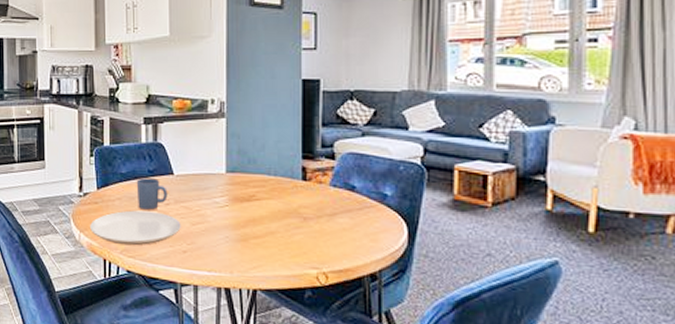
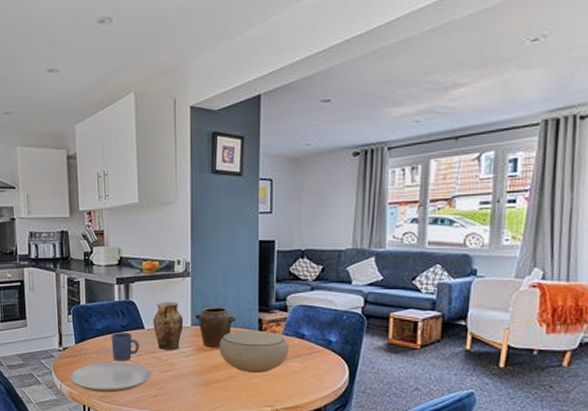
jar set: none [183,145,276,200] -> present [153,301,236,350]
bowl: none [257,180,336,229] -> present [219,331,288,373]

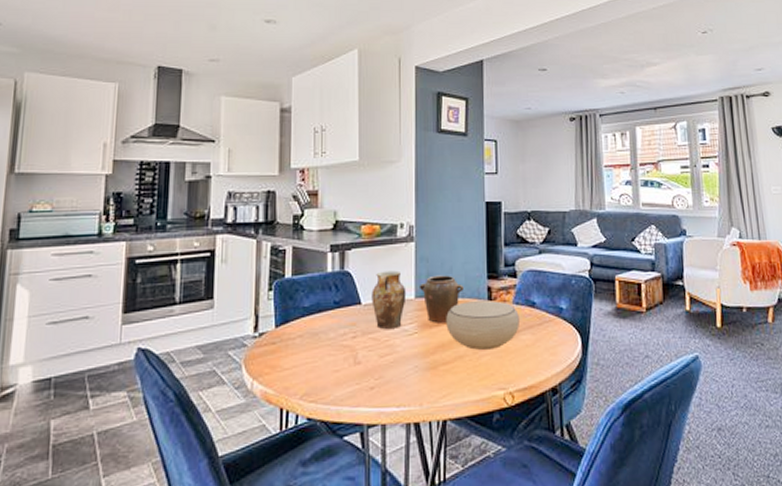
plate: present [70,362,152,393] -> none [265,346,368,389]
mug: present [111,333,139,362] -> none [320,310,354,347]

